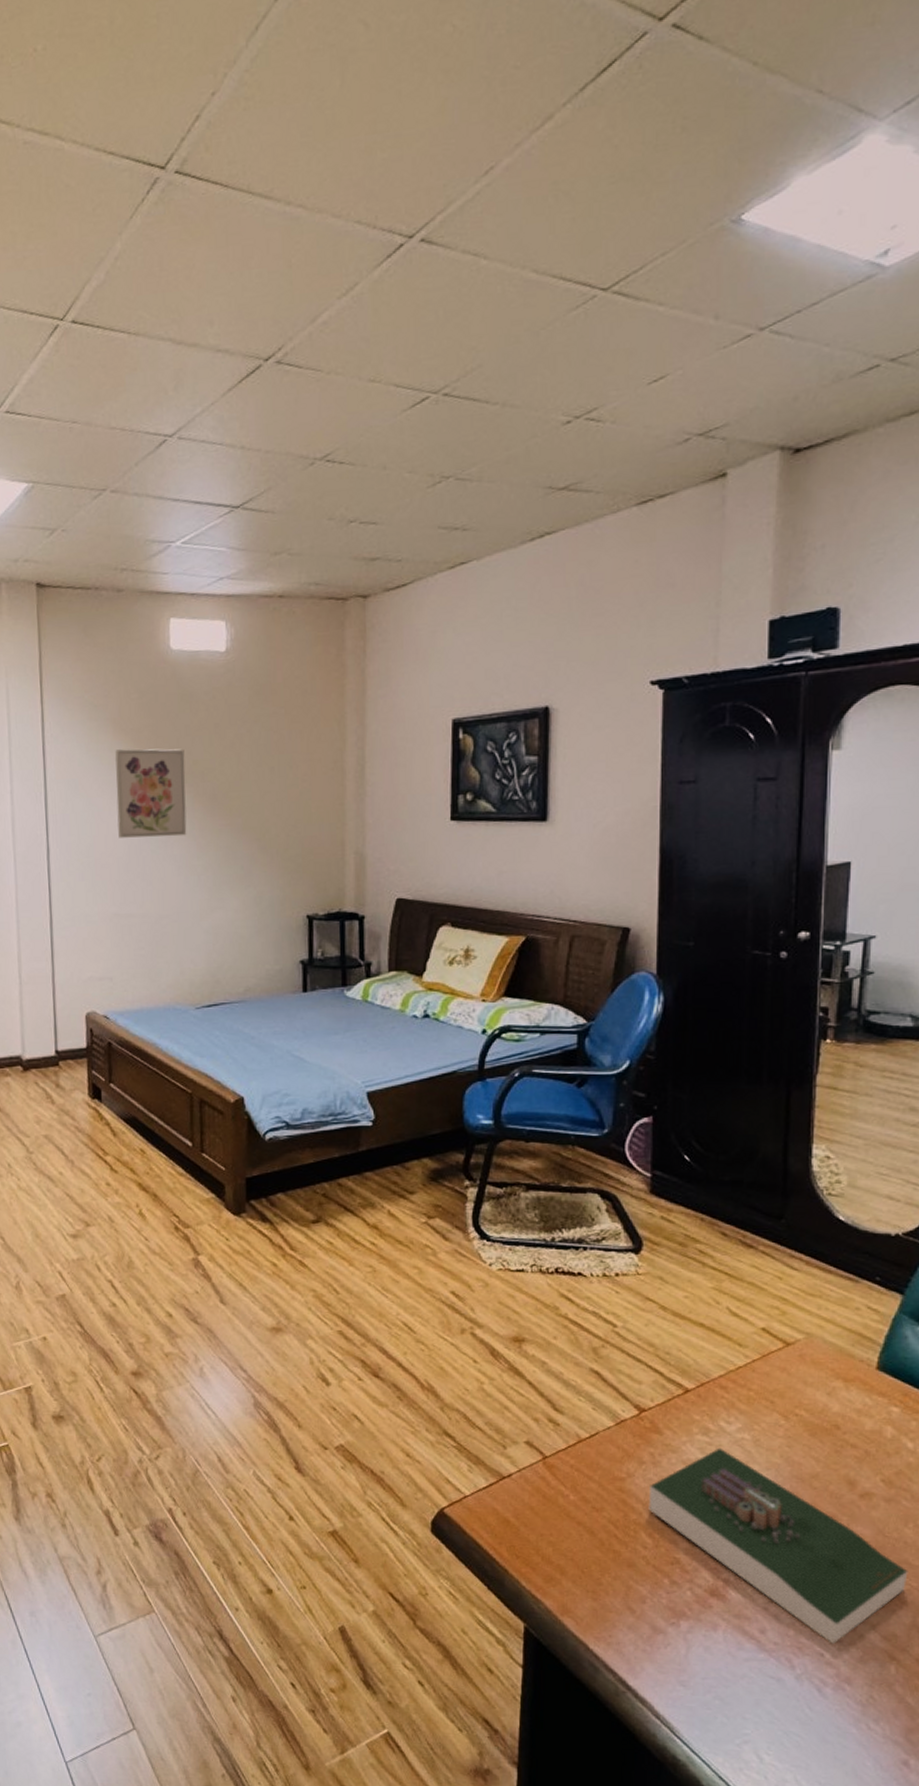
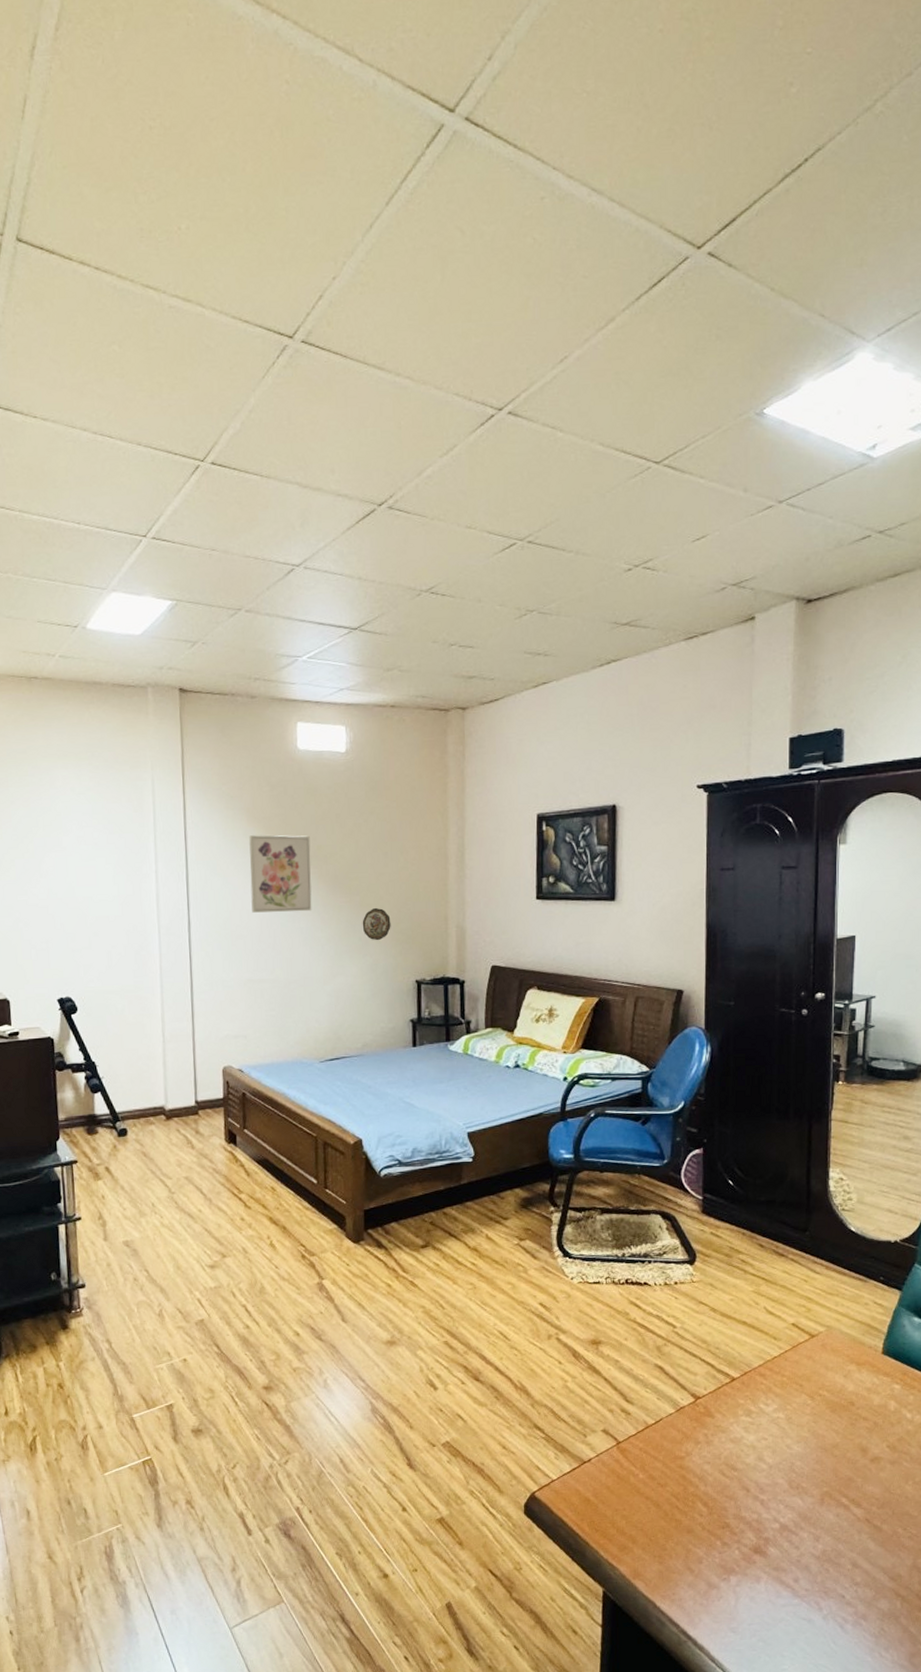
decorative plate: none [244,831,278,870] -> present [362,907,391,941]
book: present [648,1447,908,1644] -> none [703,1426,909,1587]

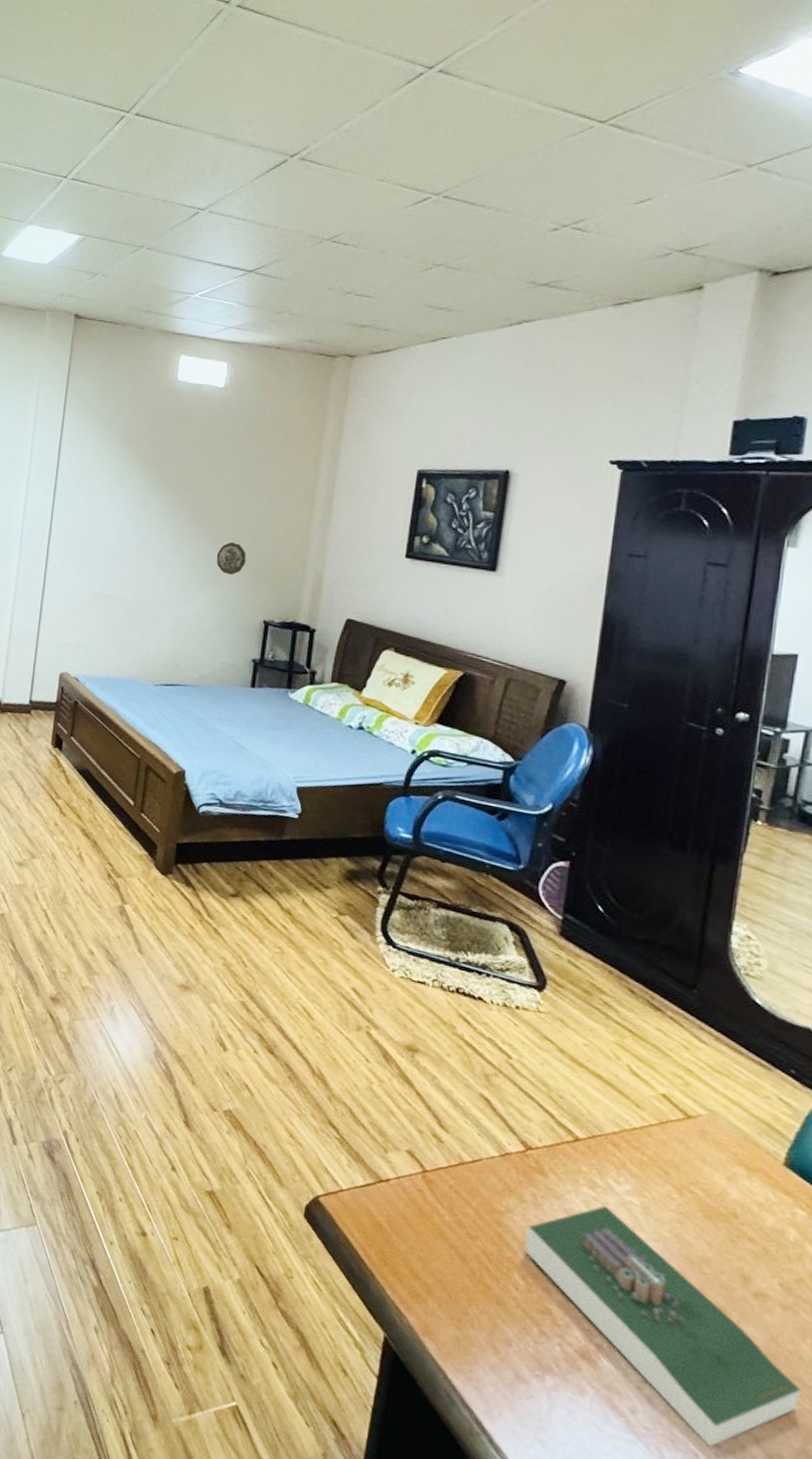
wall art: present [249,835,312,913] -> none [110,456,177,537]
book: none [703,1426,909,1587] -> present [524,1205,802,1447]

